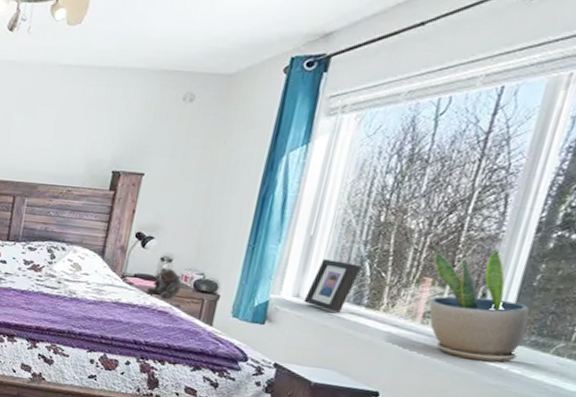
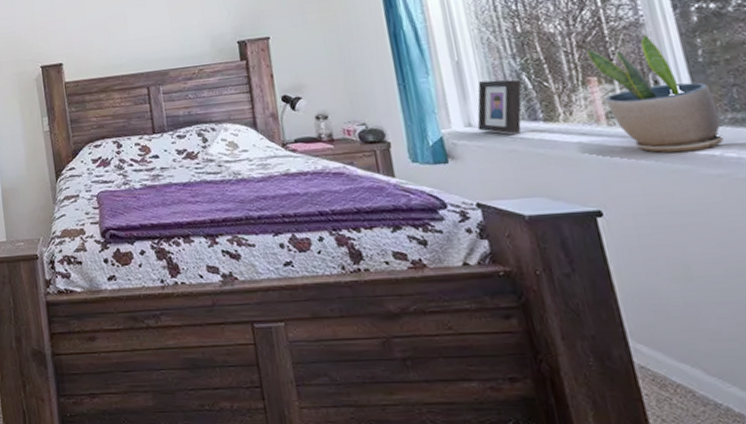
stuffed animal: present [147,267,182,300] -> none [313,125,348,160]

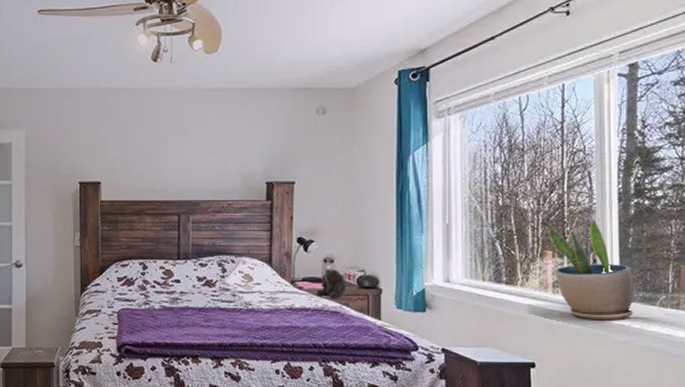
stuffed animal: none [313,125,348,160] -> present [317,268,347,300]
picture frame: present [477,79,522,134] -> none [454,244,494,292]

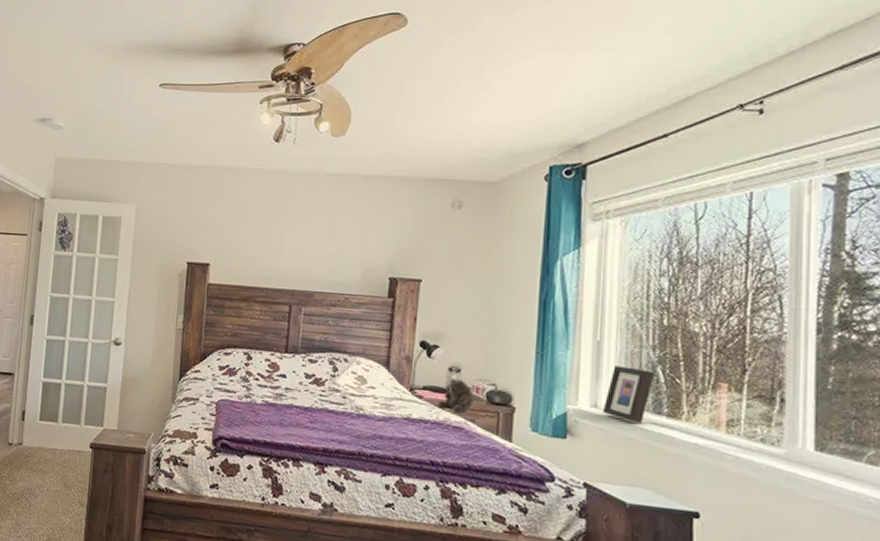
picture frame: none [454,244,494,292] -> present [602,366,655,423]
potted plant: present [549,221,634,321] -> none [725,353,833,474]

